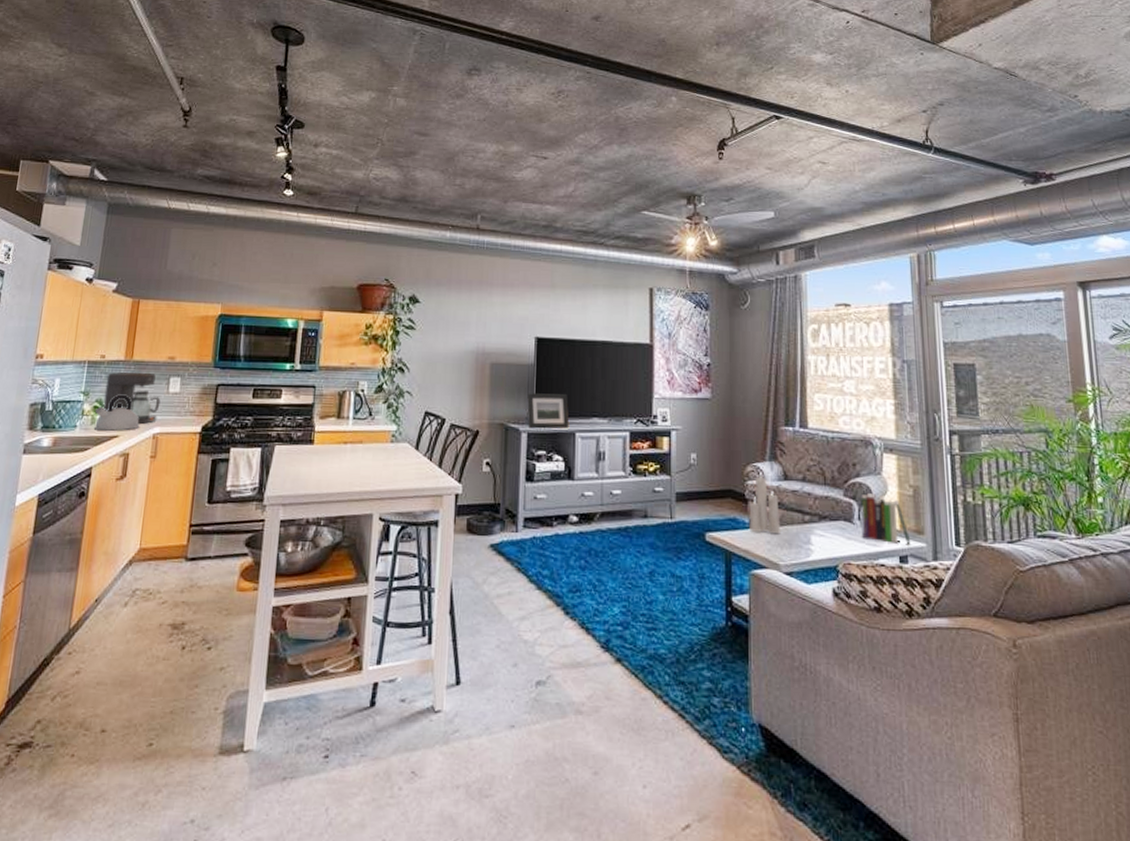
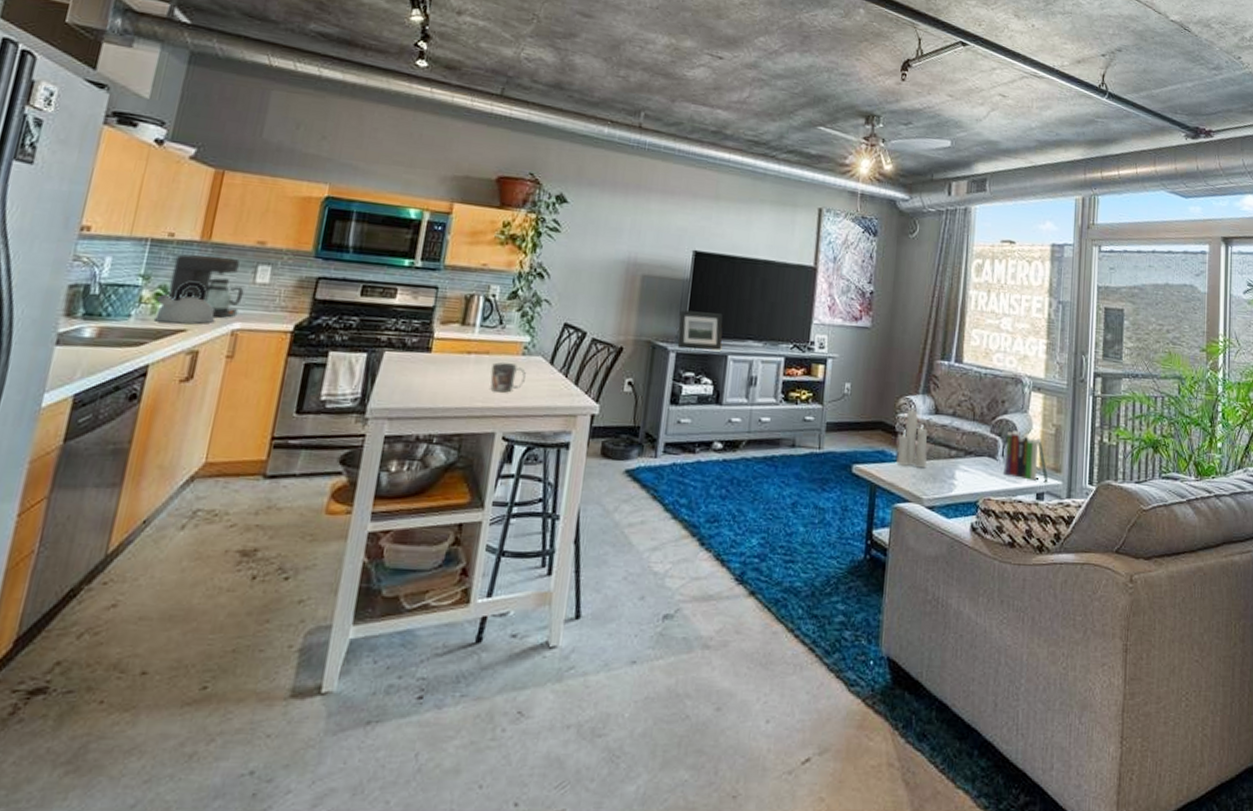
mug: none [365,450,395,477] -> present [490,362,526,393]

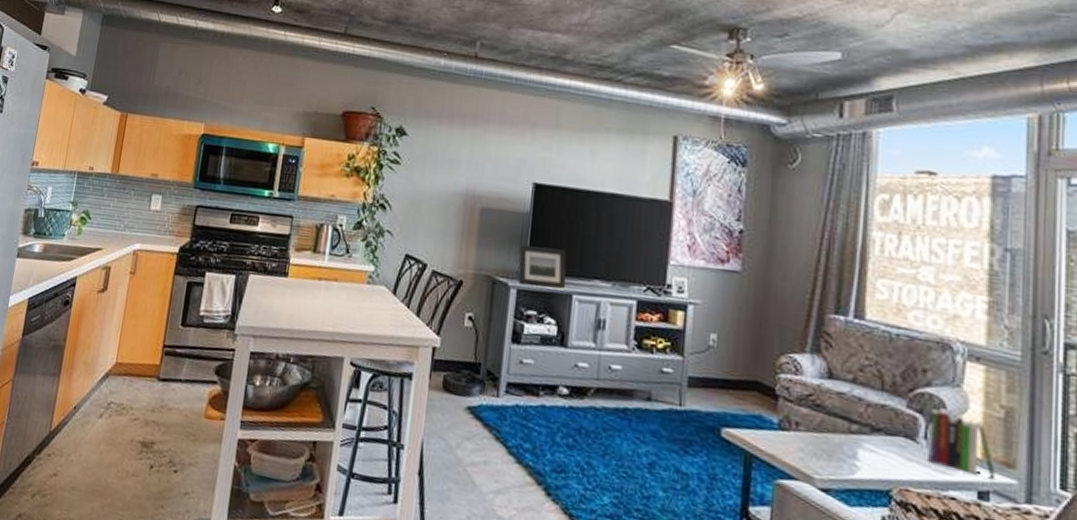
kettle: present [153,281,215,325] -> none [80,207,122,244]
coffee maker: present [167,254,244,319] -> none [89,185,143,240]
mug: present [490,362,526,393] -> none [339,289,371,319]
candle: present [896,405,928,468] -> none [778,365,819,442]

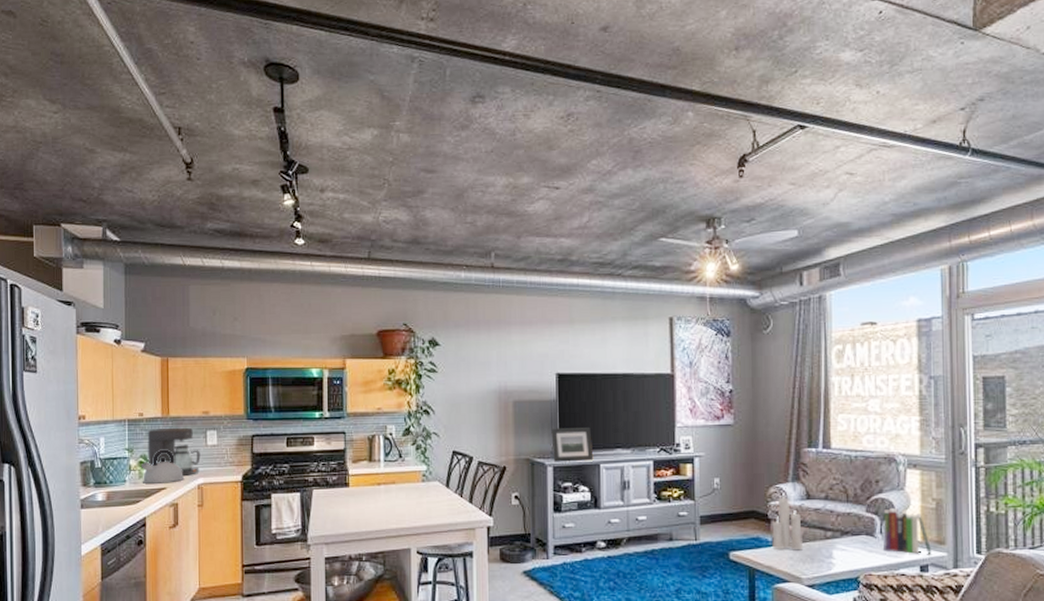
kettle: none [80,207,122,244] -> present [141,449,185,484]
coffee maker: none [89,185,143,240] -> present [147,428,201,477]
candle: none [778,365,819,442] -> present [772,493,804,550]

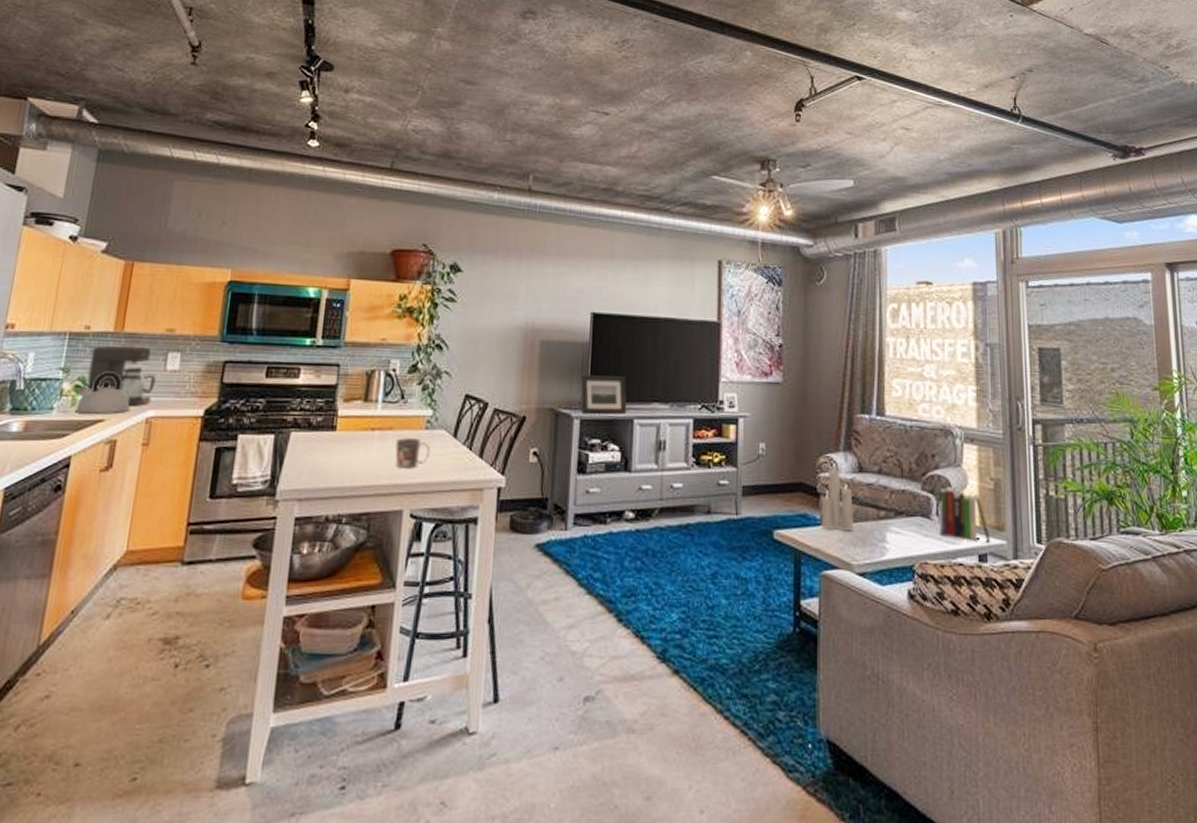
mug: none [399,490,428,515] -> present [395,438,430,469]

